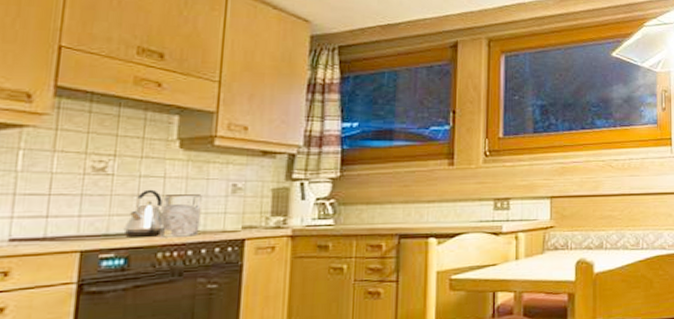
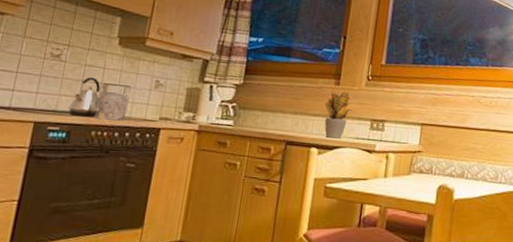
potted plant: none [439,166,473,225] -> present [324,86,354,139]

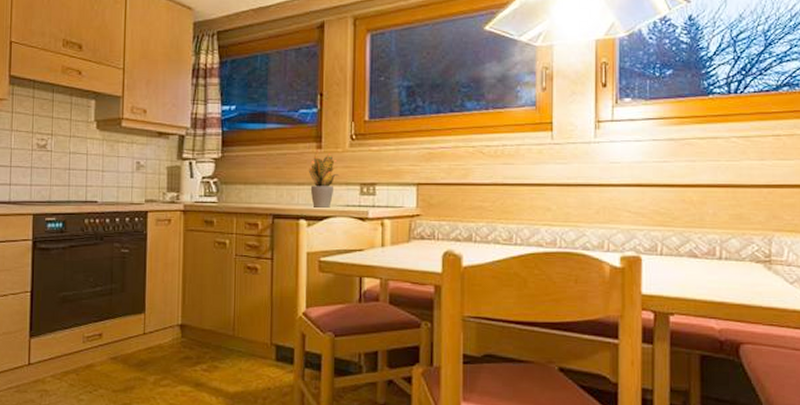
kettle: present [68,77,101,118] -> none [61,164,87,206]
jar: present [94,83,131,121] -> none [85,169,114,208]

